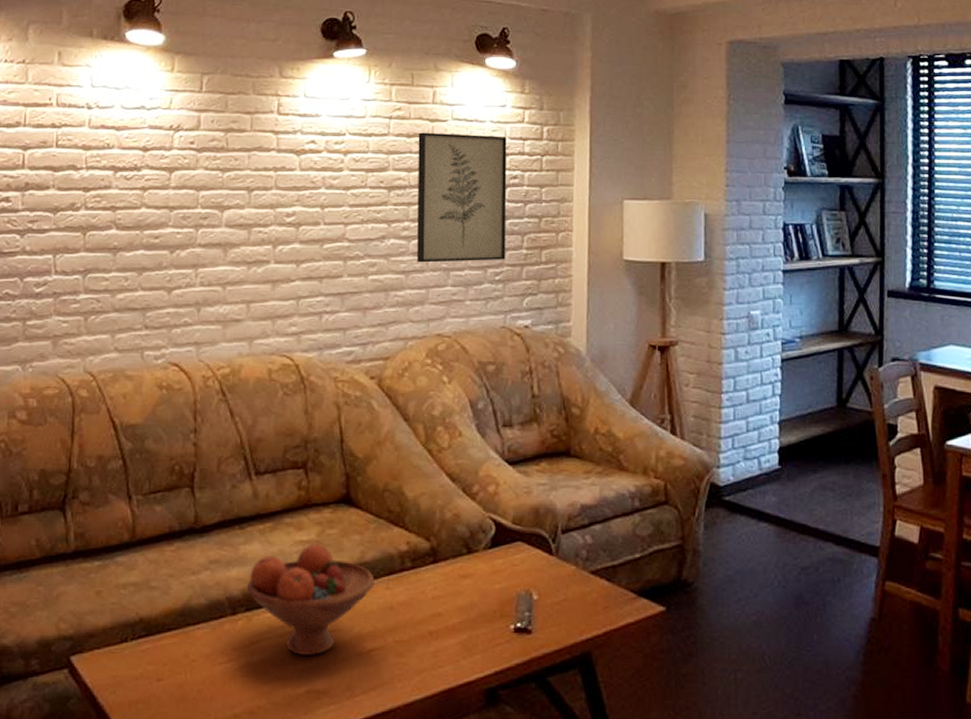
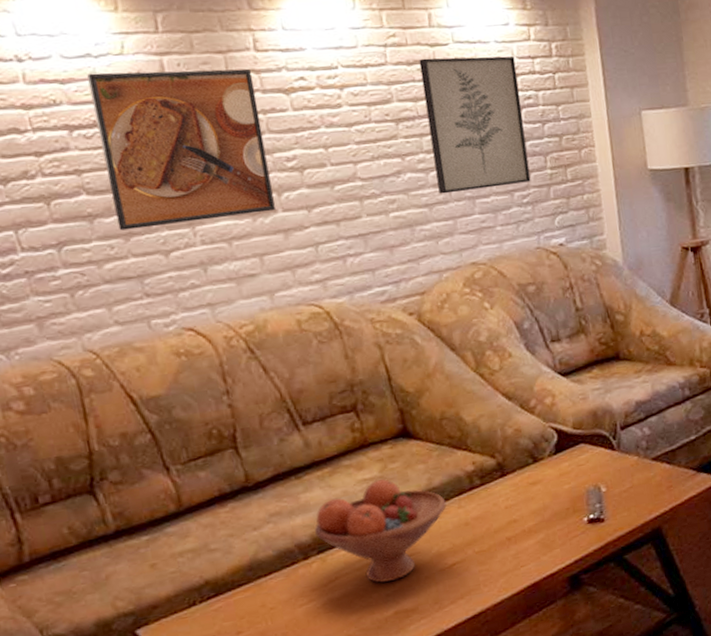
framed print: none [135,123,272,265] -> present [87,68,276,231]

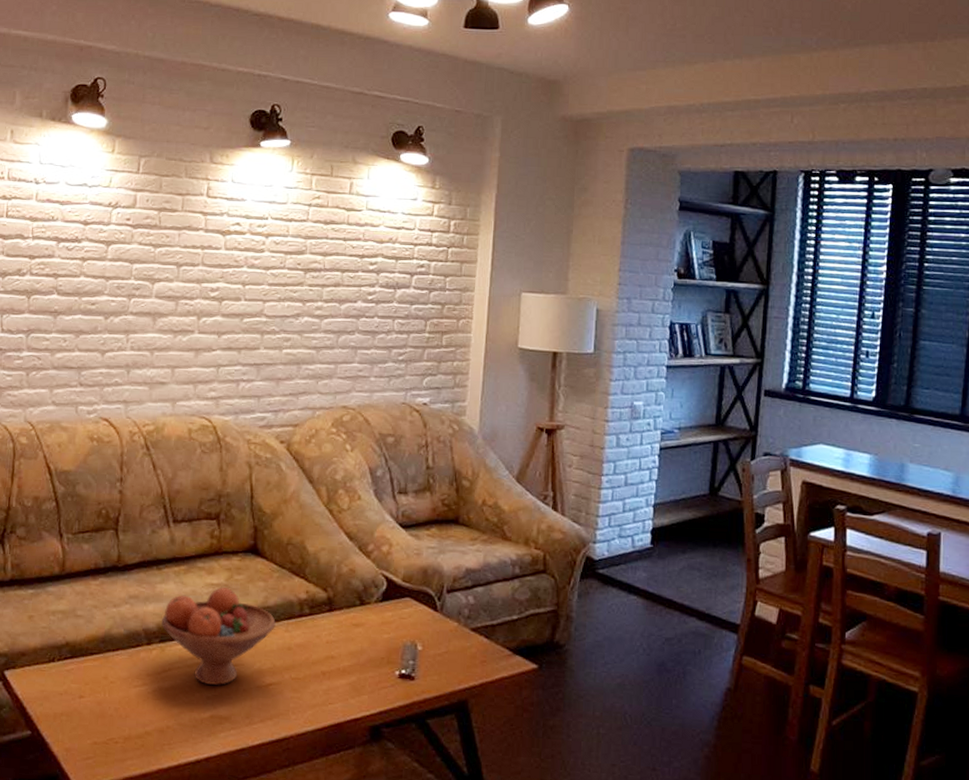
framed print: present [87,68,276,231] -> none [73,199,201,332]
wall art: present [419,56,531,194] -> none [328,220,416,342]

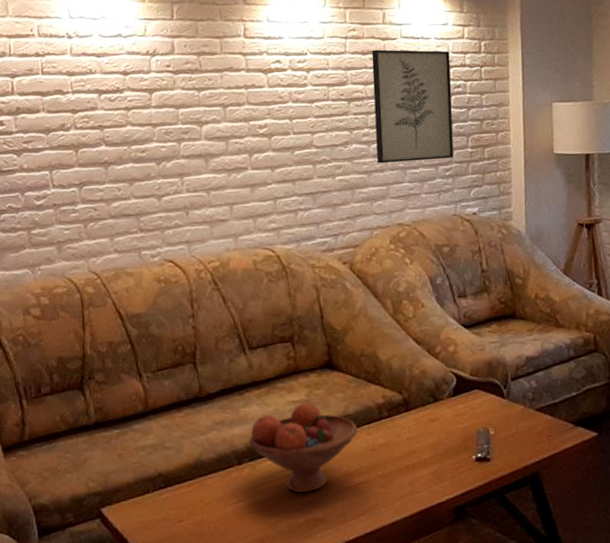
wall art: none [328,220,416,342] -> present [372,49,454,164]

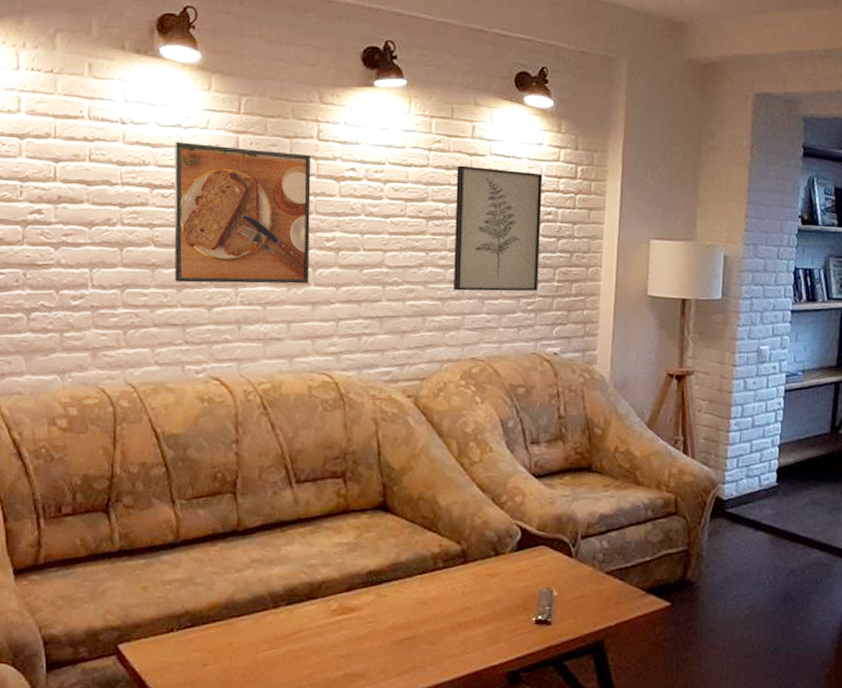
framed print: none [117,49,247,176] -> present [174,141,311,284]
fruit bowl: present [249,403,358,493] -> none [288,546,409,643]

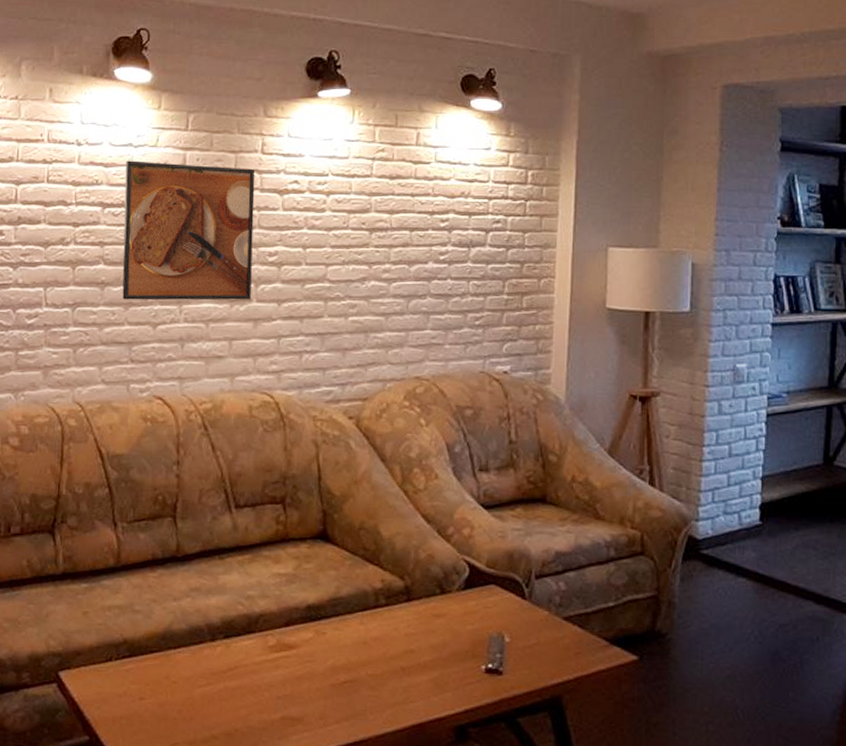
wall art: present [454,165,543,292] -> none [397,174,490,306]

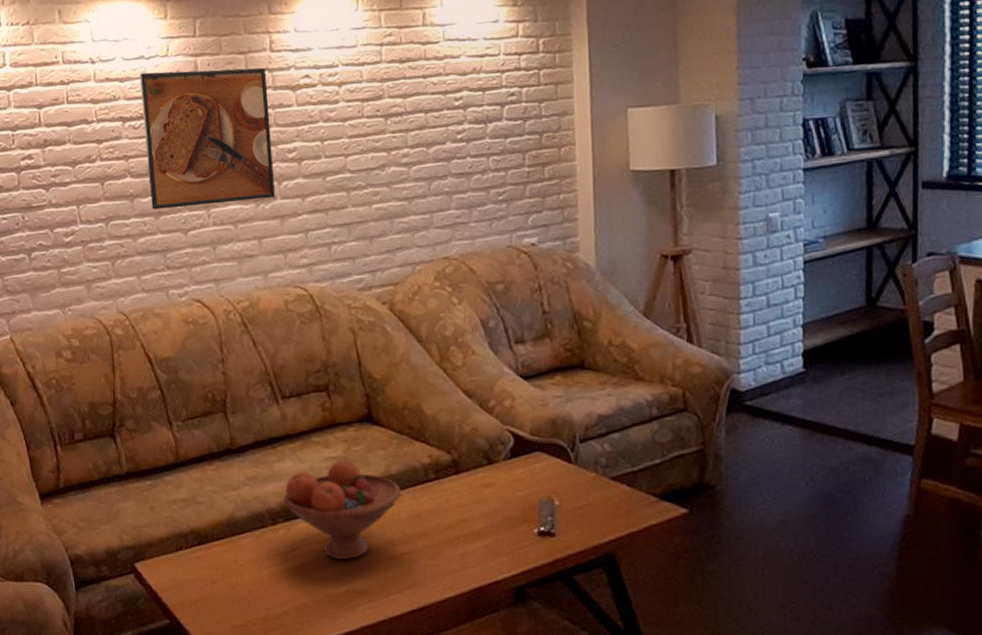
fruit bowl: none [226,577,349,684] -> present [284,460,401,559]

